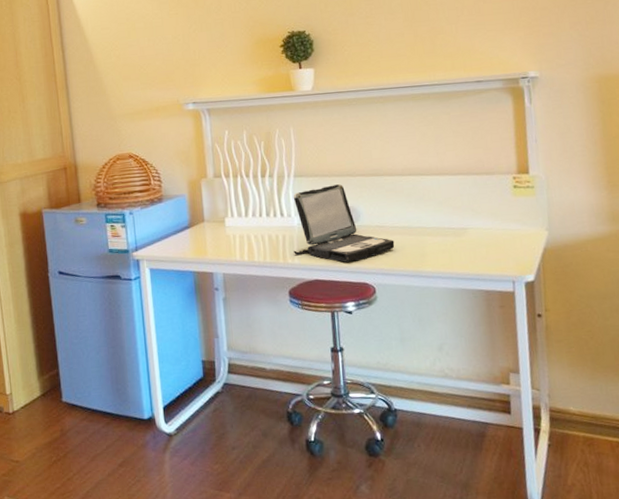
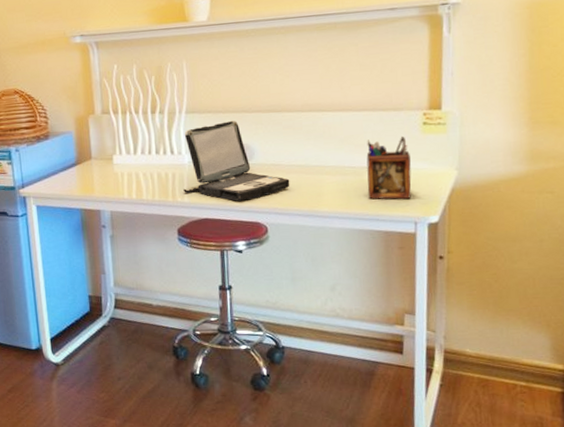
desk organizer: none [463,198,508,260] -> present [366,136,412,200]

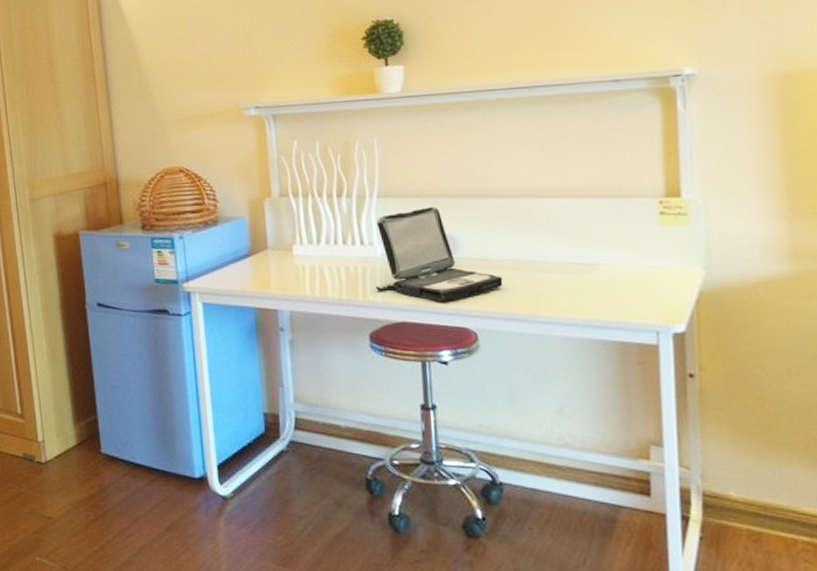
desk organizer: present [366,136,412,200] -> none [593,227,650,304]

